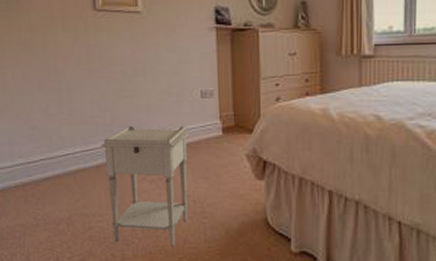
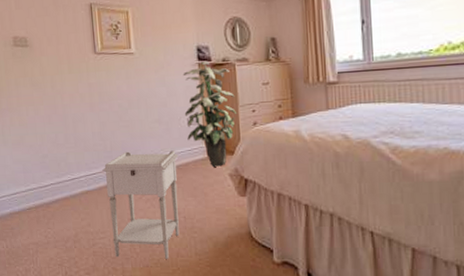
indoor plant: none [197,24,259,146] -> present [183,60,238,167]

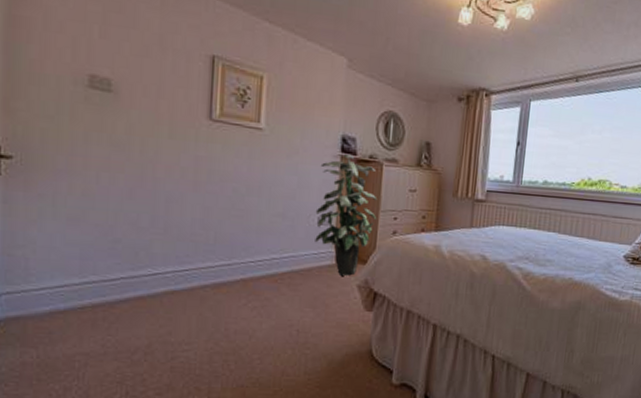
nightstand: present [102,150,180,260] -> none [198,247,301,379]

